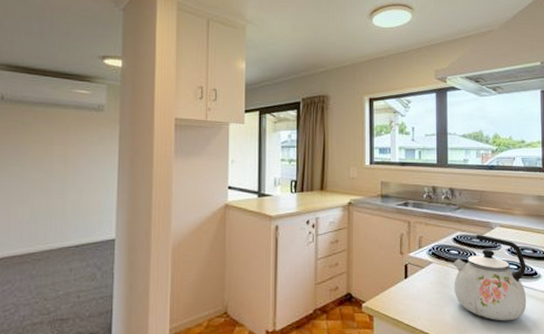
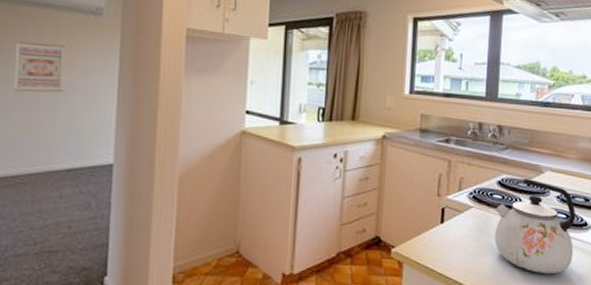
wall art: none [30,136,73,180] -> present [15,41,65,93]

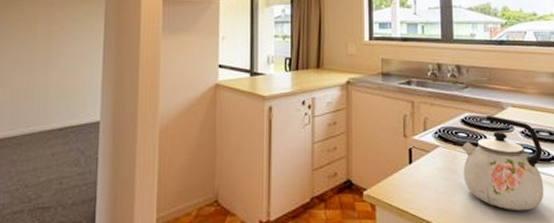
wall art: present [15,41,65,93] -> none [13,14,57,60]

